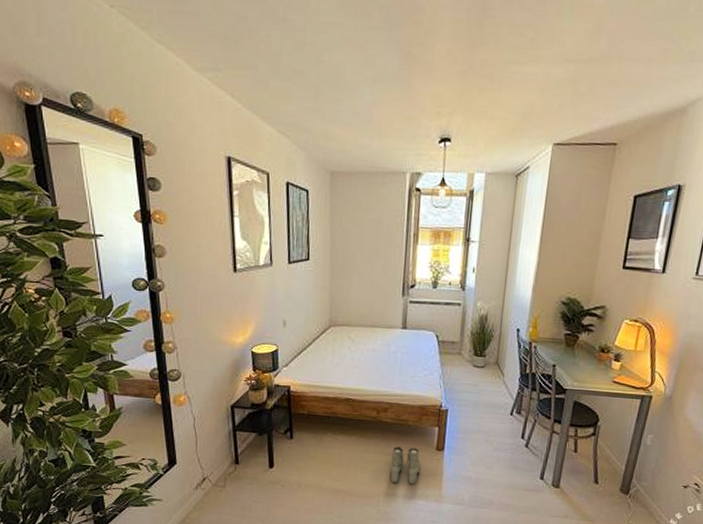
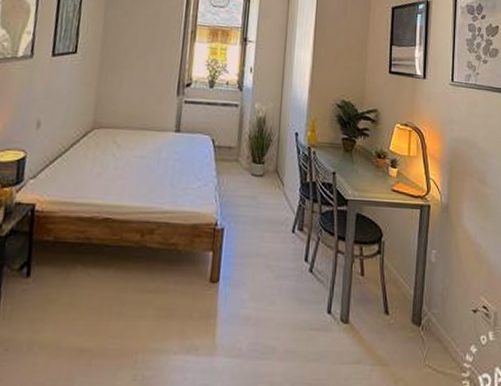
boots: present [390,446,421,485] -> none [153,280,191,333]

